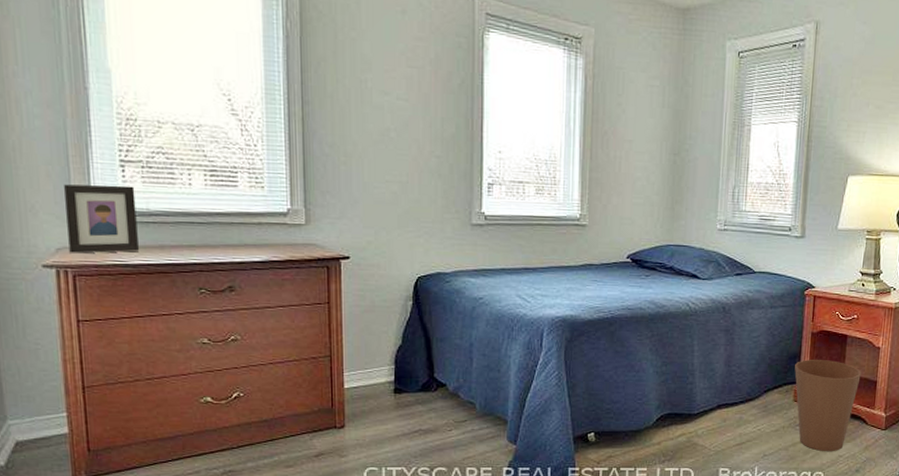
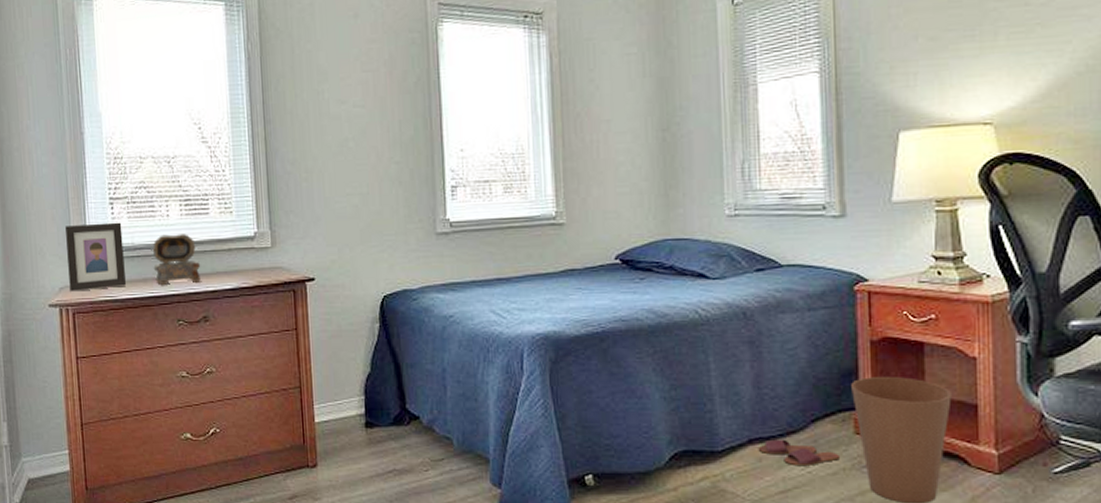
jewelry box: none [171,203,227,254] -> present [152,234,201,286]
slippers: none [724,405,781,425] -> present [758,439,839,467]

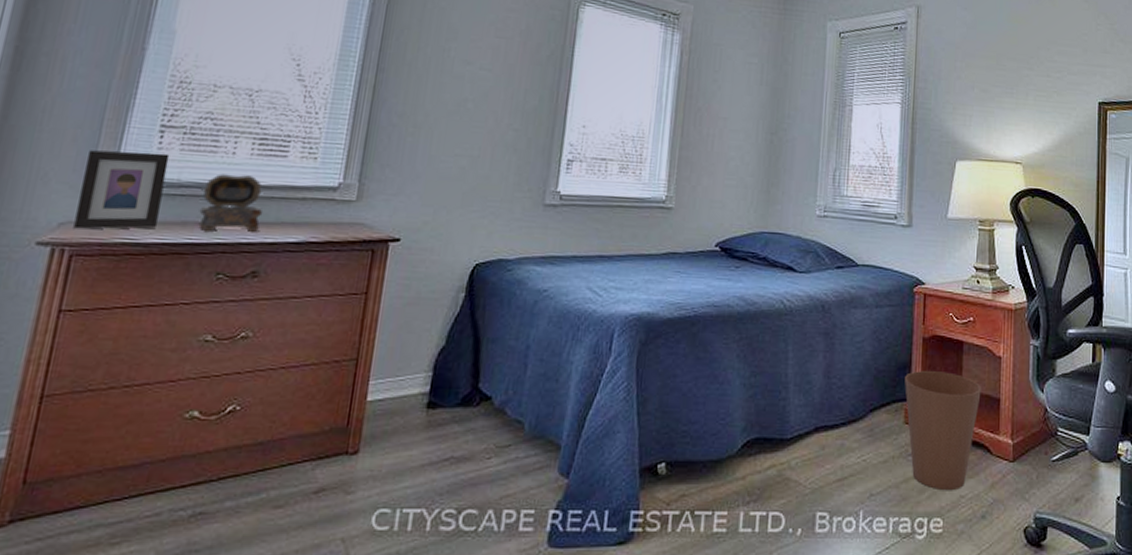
slippers: present [758,439,839,467] -> none [822,427,890,455]

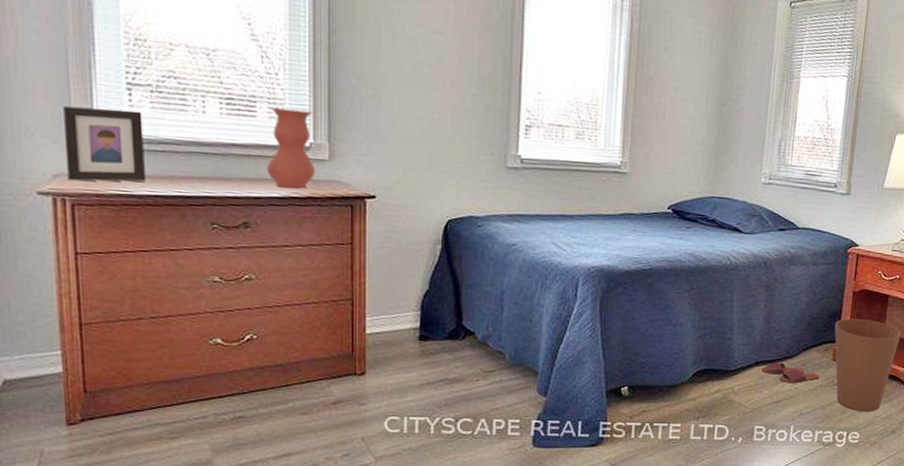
jewelry box: present [198,174,264,233] -> none [182,131,243,187]
vase: none [287,147,347,232] -> present [266,107,316,189]
slippers: none [822,427,890,455] -> present [761,362,819,384]

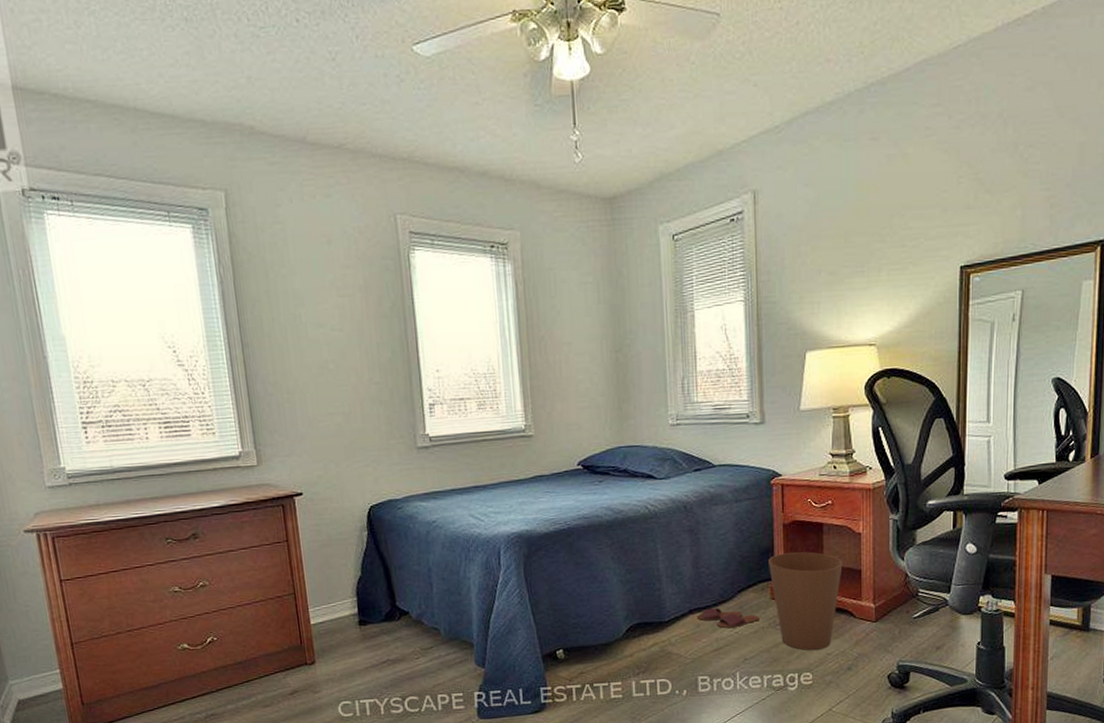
picture frame: present [63,106,145,182] -> none [35,446,108,516]
vase: present [266,107,316,189] -> none [202,422,248,497]

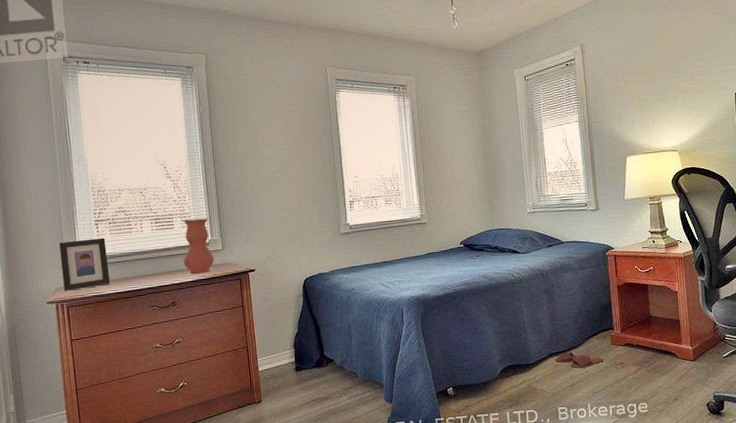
picture frame: none [35,446,108,516] -> present [59,238,110,291]
vase: none [202,422,248,497] -> present [182,218,215,274]
trash bin: present [768,552,843,651] -> none [608,307,665,385]

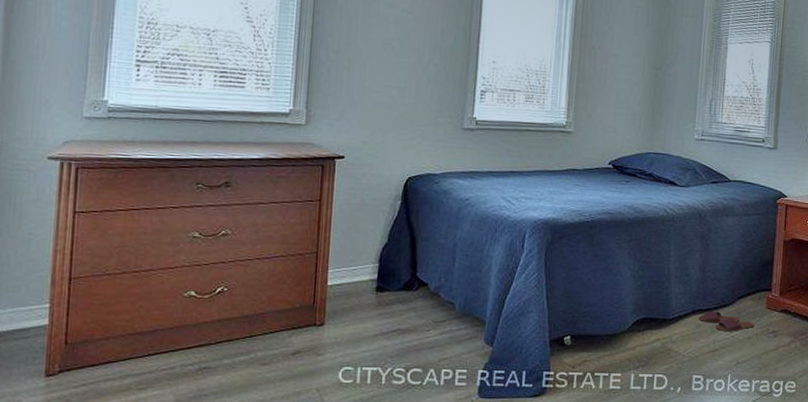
picture frame: present [59,238,110,291] -> none [76,81,147,147]
vase: present [182,218,215,274] -> none [250,79,294,151]

